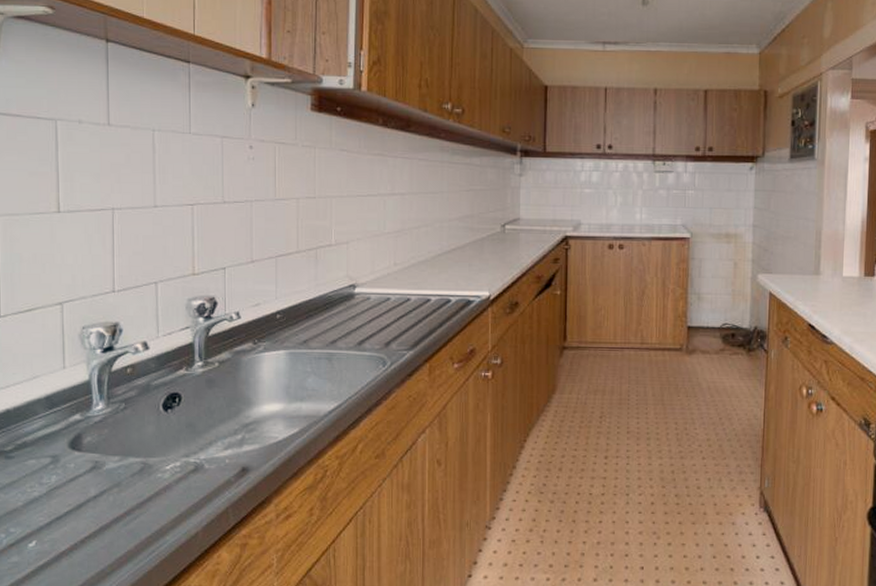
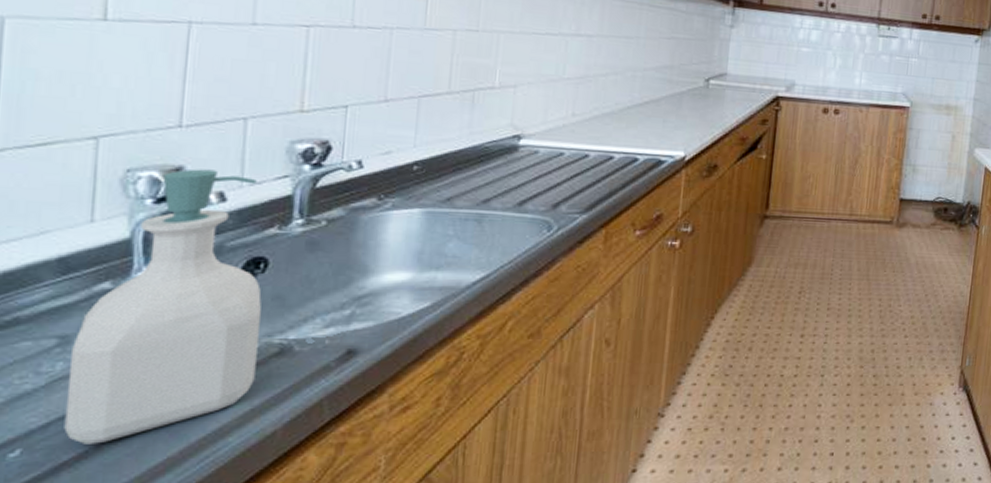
soap bottle: none [60,324,181,539] -> present [64,169,262,444]

